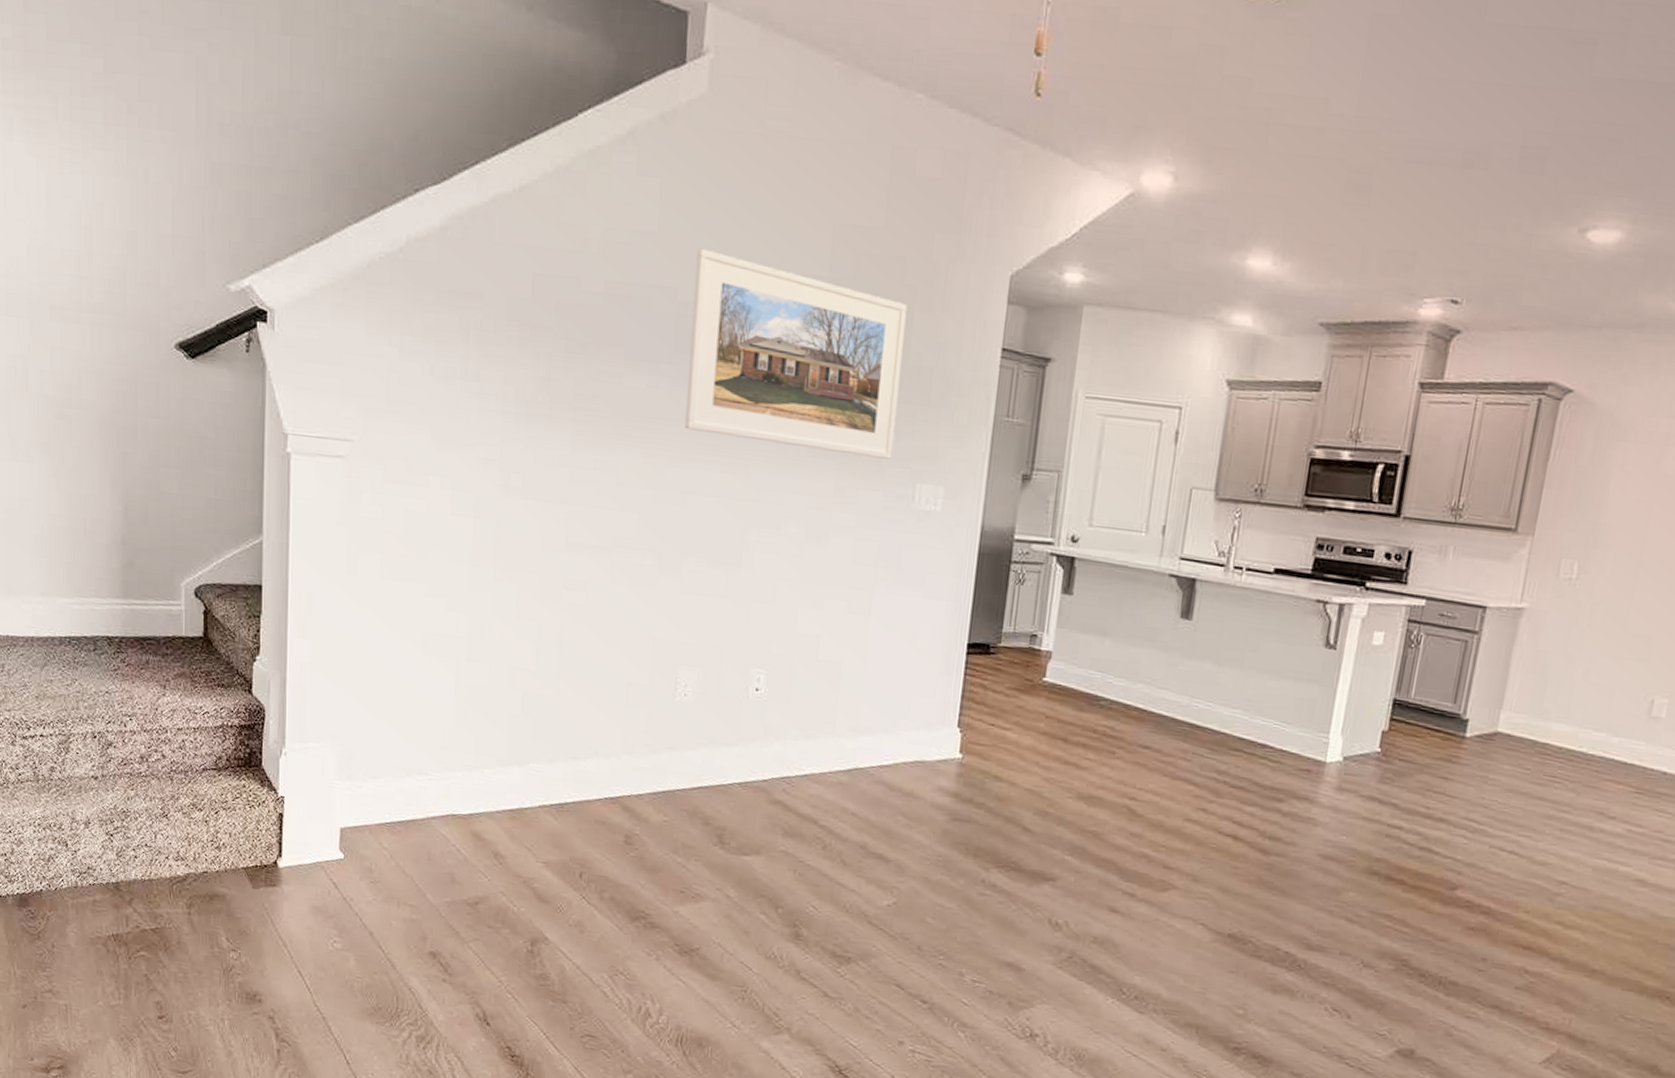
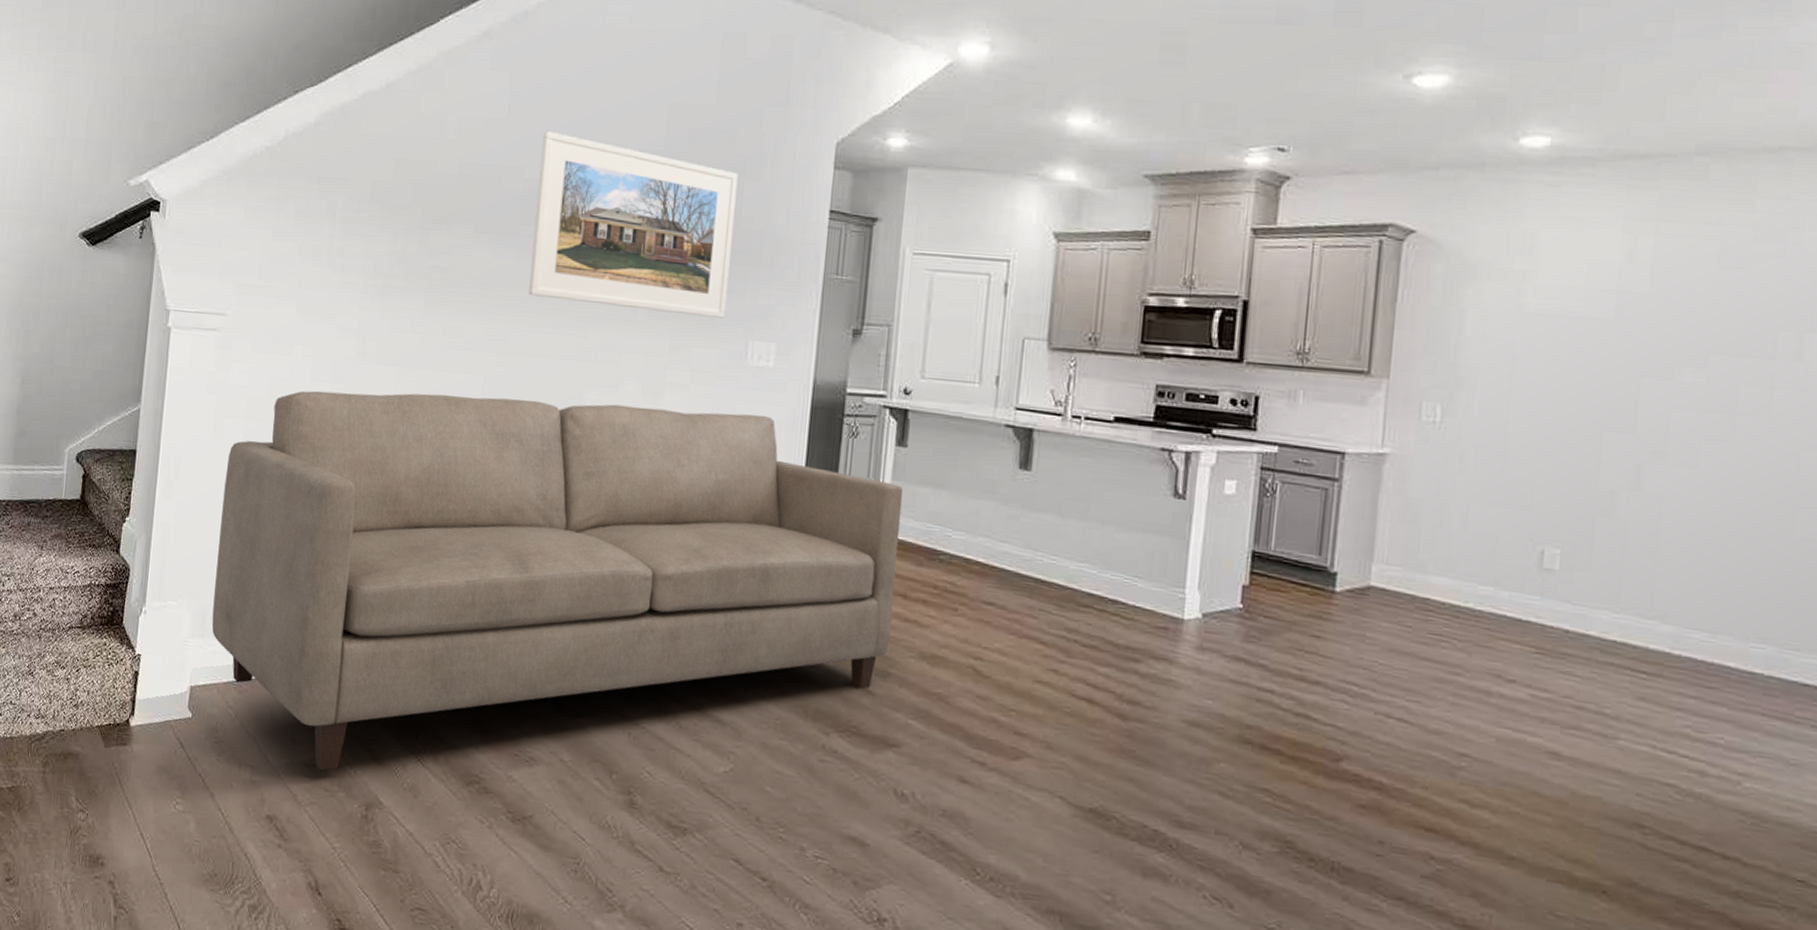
sofa: none [359,525,1068,909] -> present [211,390,904,771]

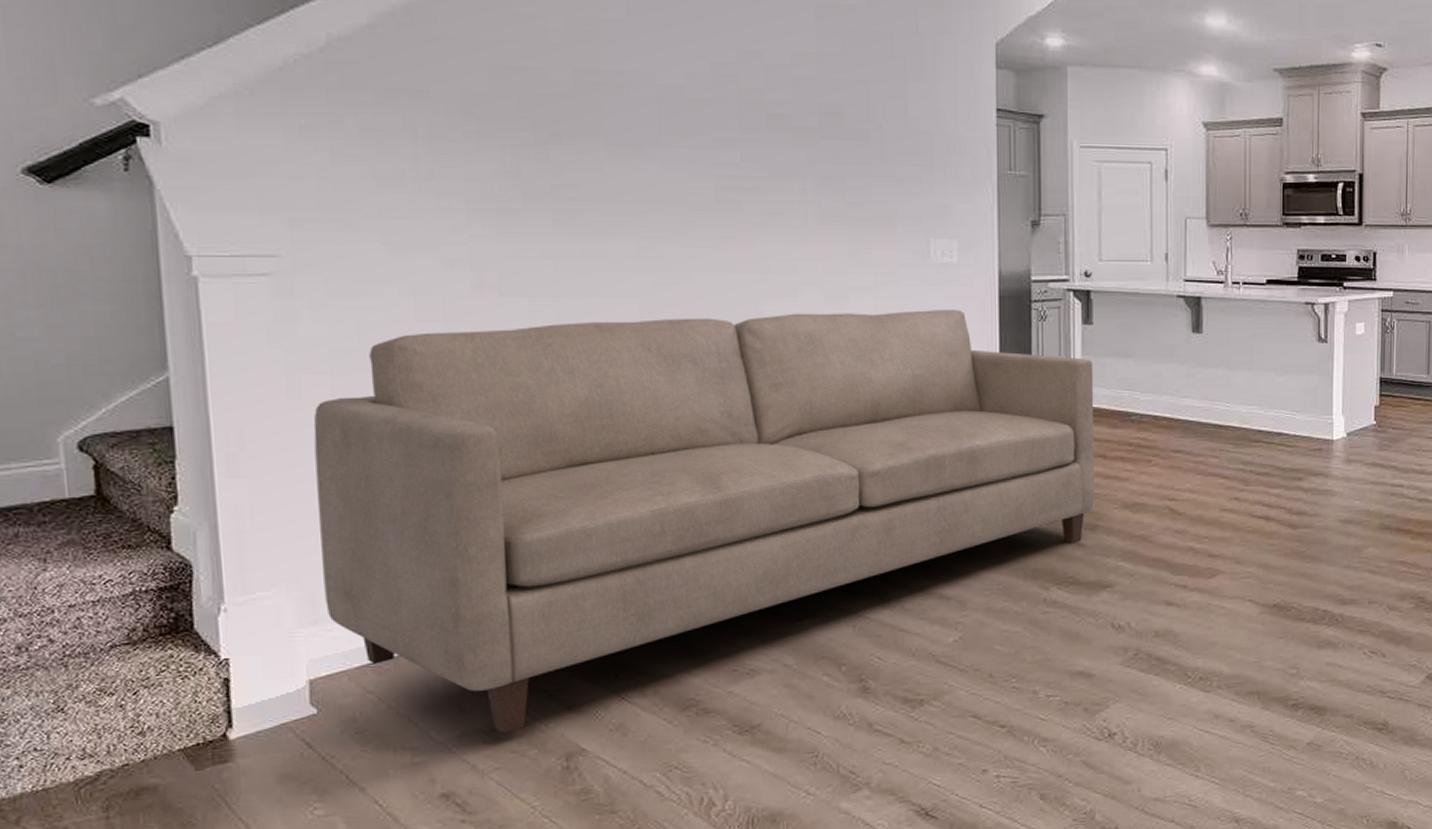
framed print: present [528,131,738,318] -> none [673,32,902,219]

